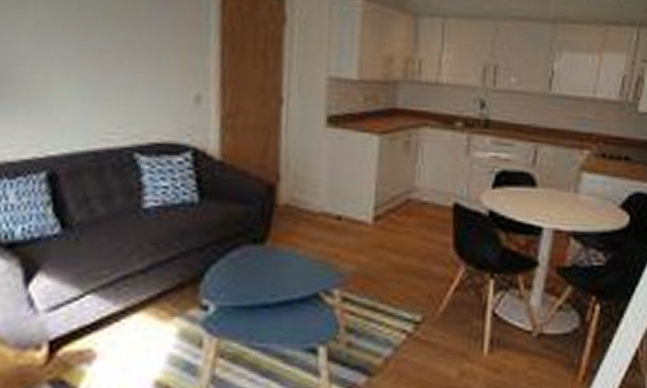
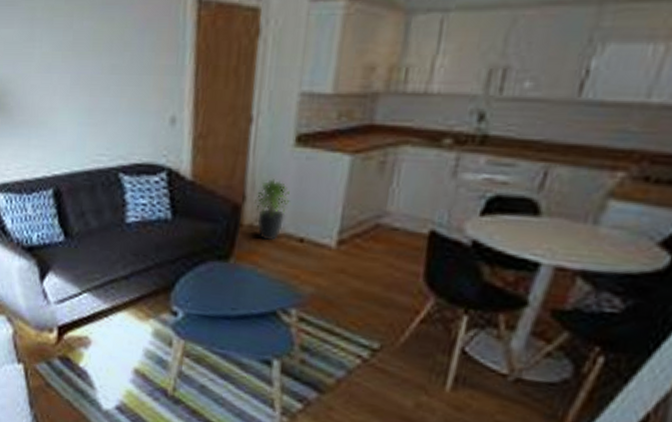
potted plant: none [288,158,325,220] -> present [253,179,290,241]

